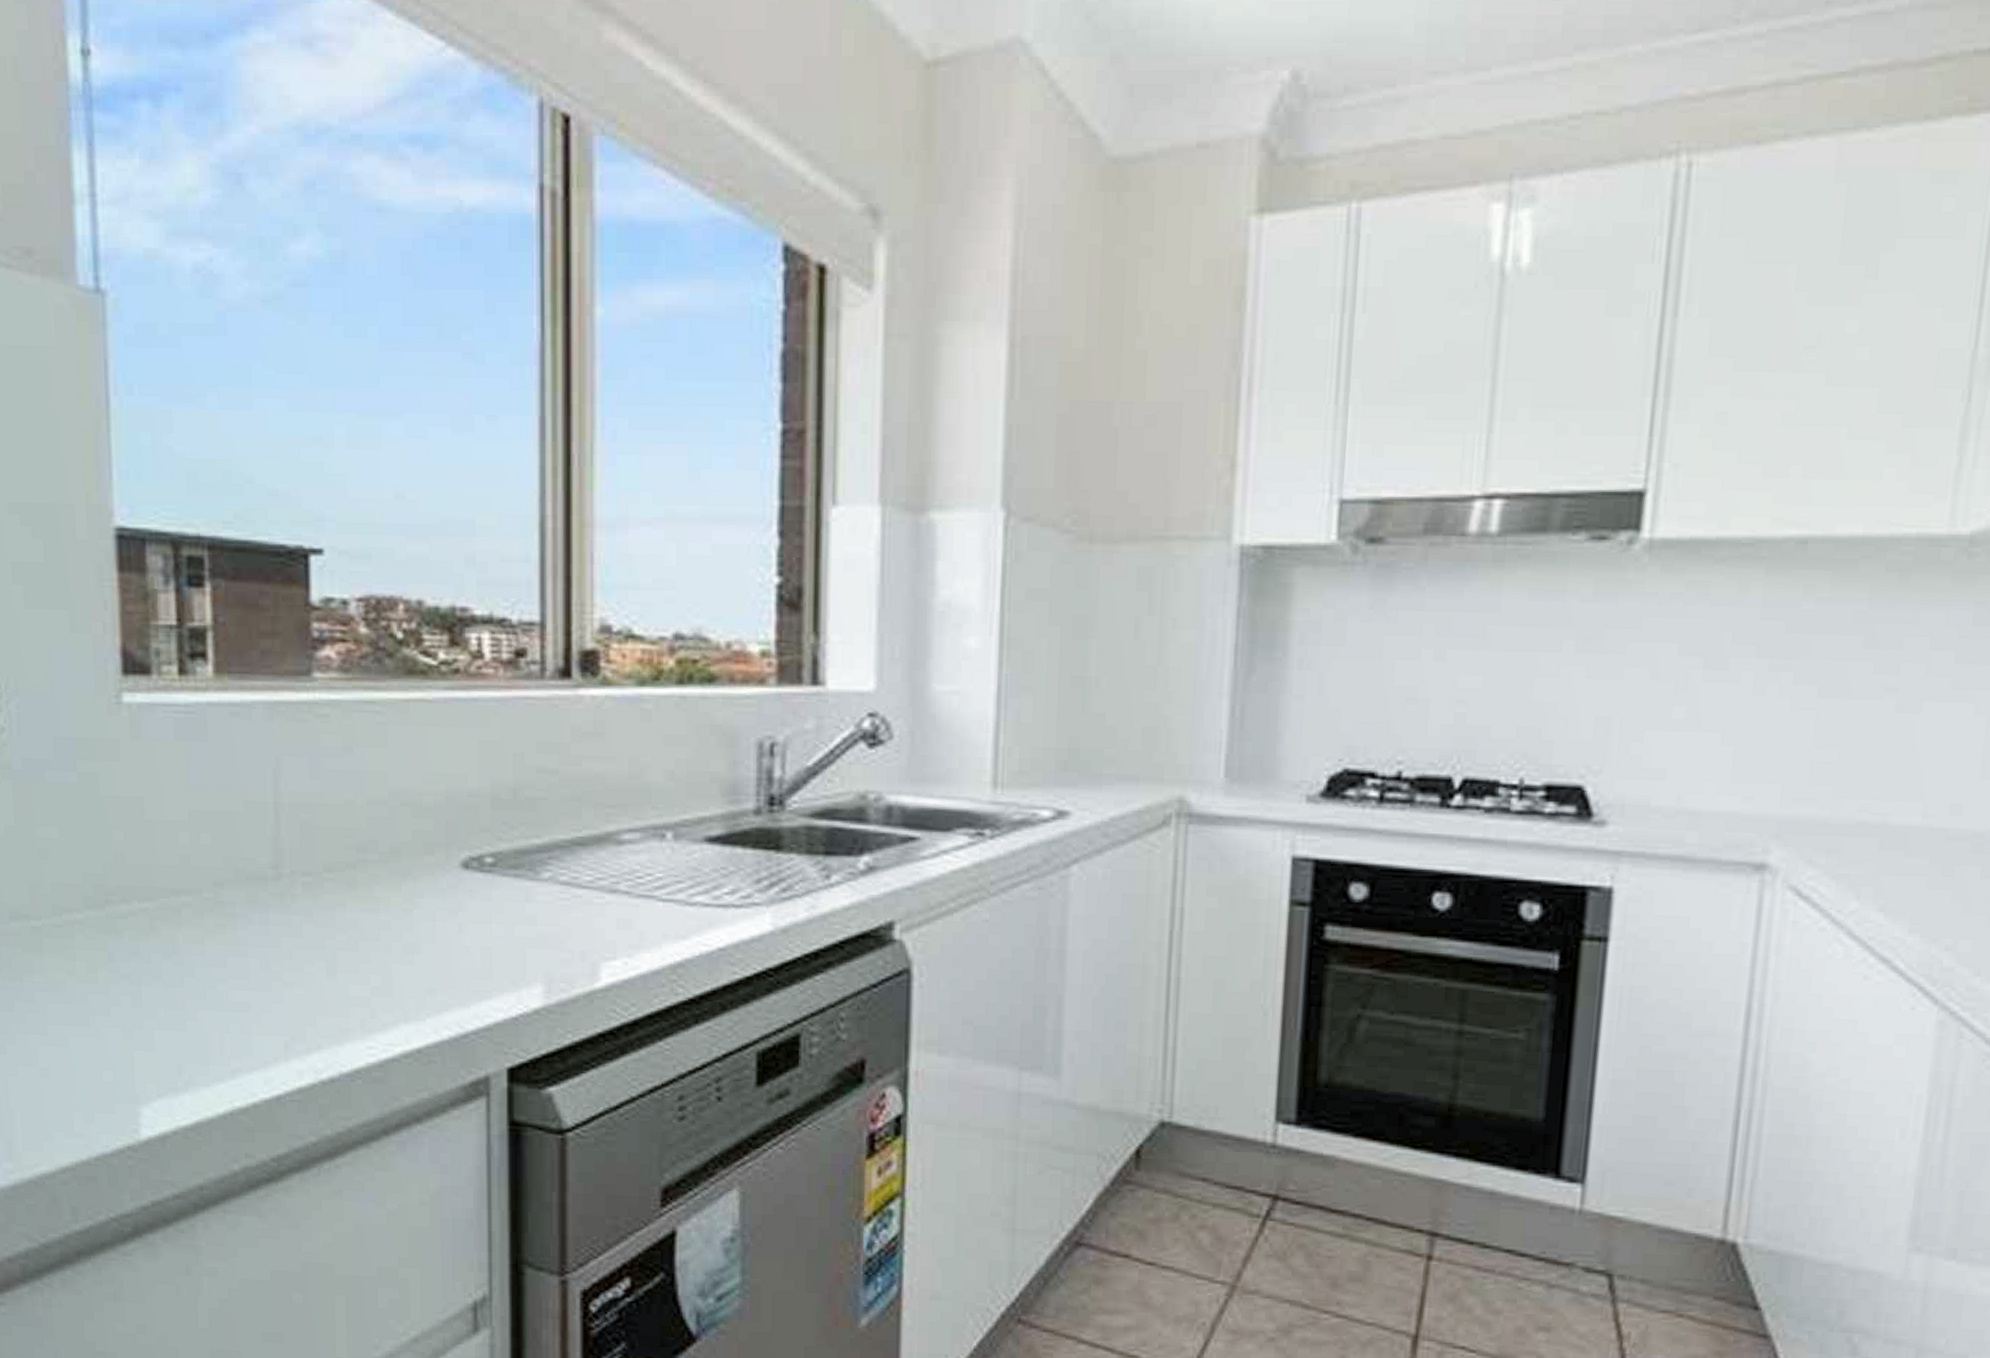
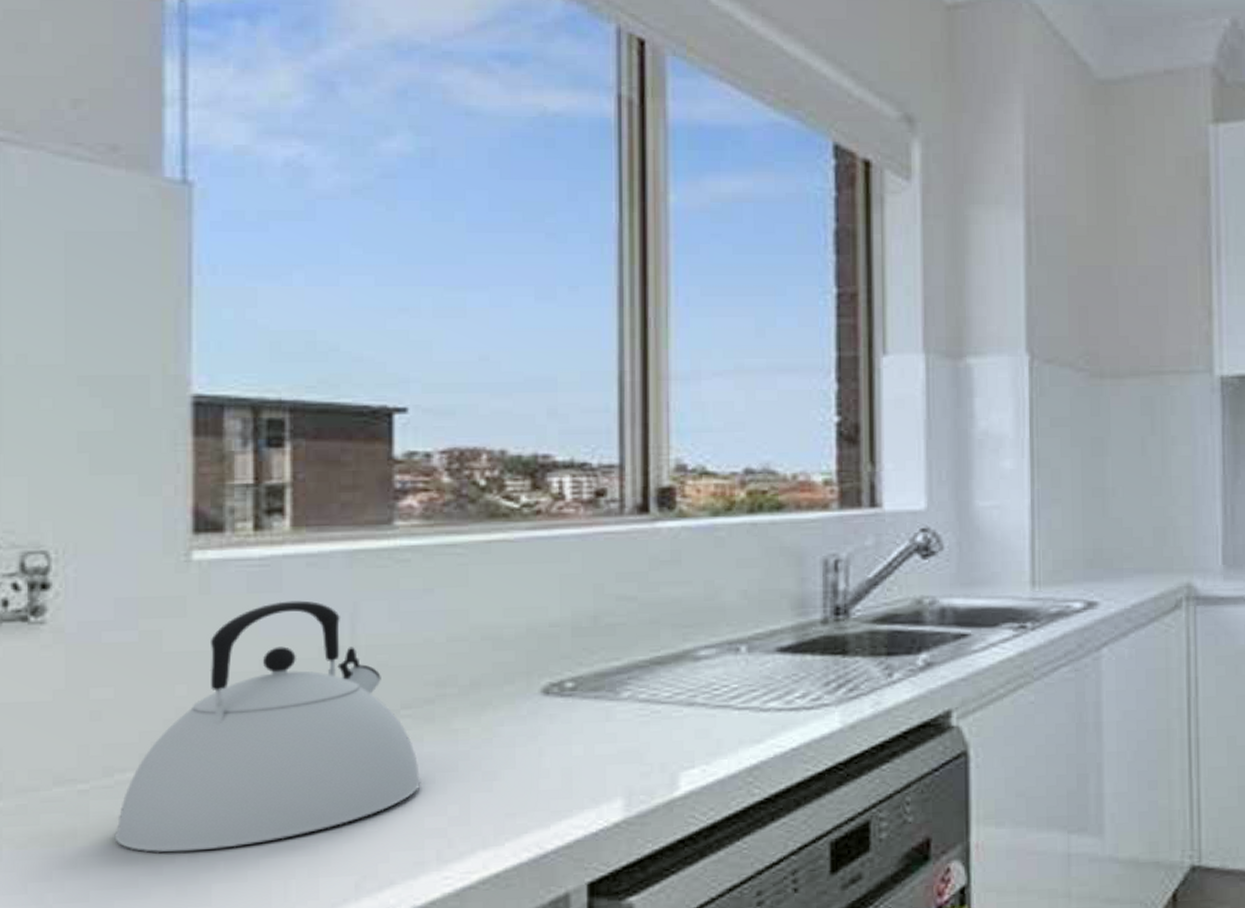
kettle: none [66,751,345,997] -> present [114,600,421,853]

